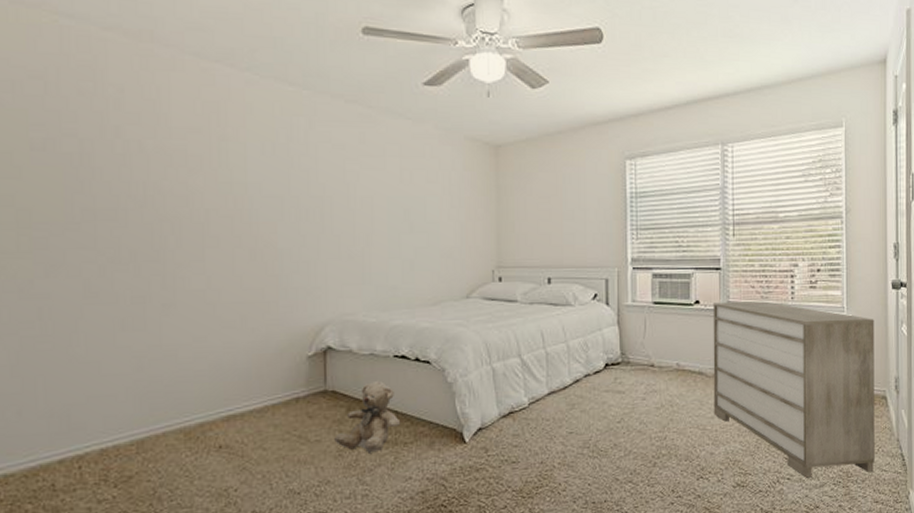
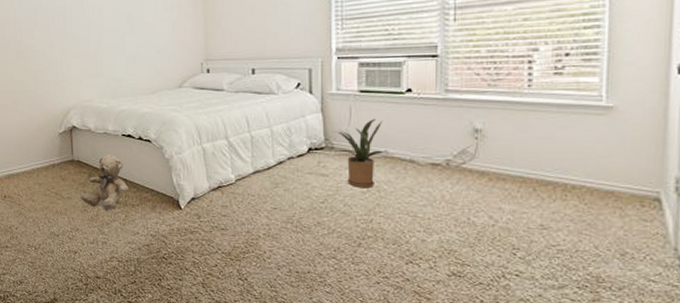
house plant: none [629,330,677,404] -> present [334,118,385,188]
dresser: present [713,301,875,478] -> none [426,89,647,280]

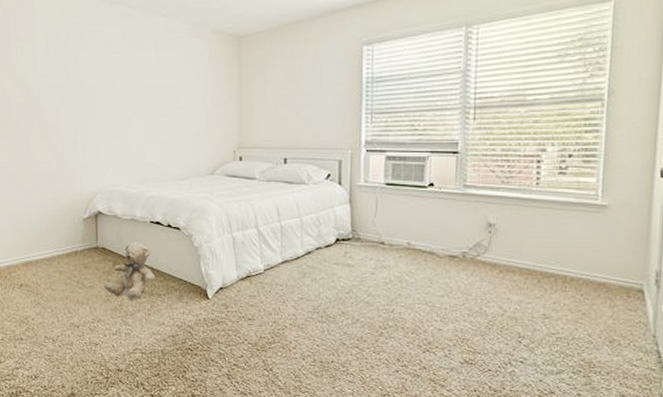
house plant: present [334,118,385,188] -> none [360,210,407,279]

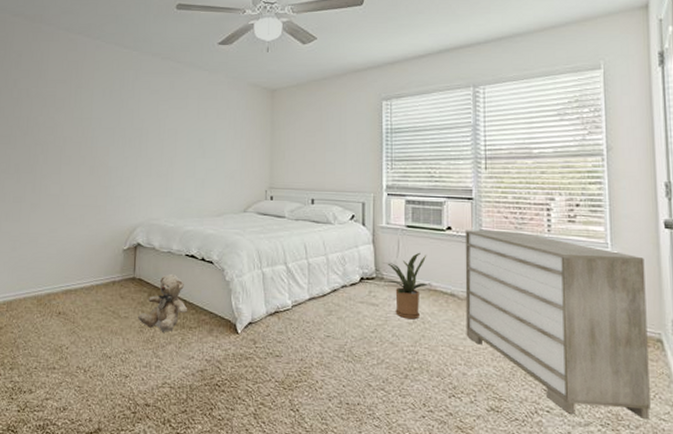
house plant: none [360,210,407,279] -> present [383,252,429,320]
dresser: none [443,186,635,365] -> present [465,230,651,419]

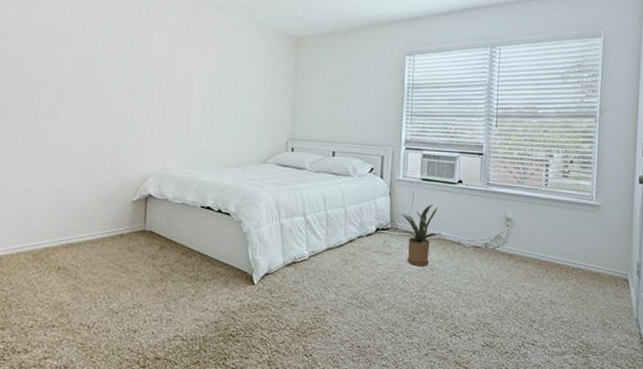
teddy bear: present [138,273,188,332] -> none [148,225,203,285]
dresser: present [465,230,651,419] -> none [468,183,621,346]

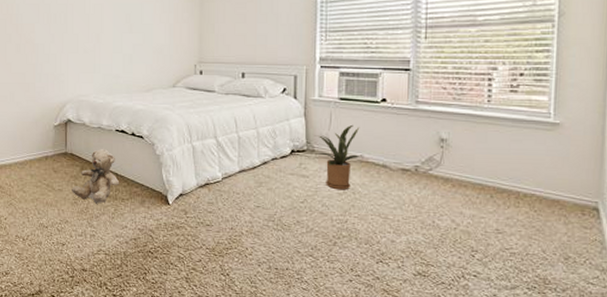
teddy bear: none [148,225,203,285] -> present [72,148,120,204]

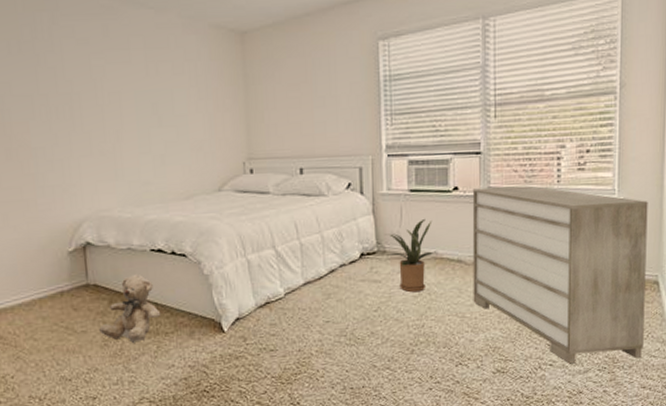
dresser: none [396,102,588,283] -> present [472,185,648,364]

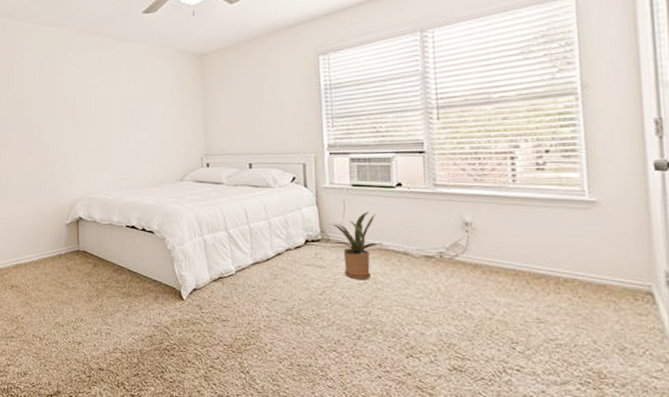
teddy bear: present [99,273,161,343] -> none [85,244,133,301]
dresser: present [472,185,648,364] -> none [417,184,639,377]

